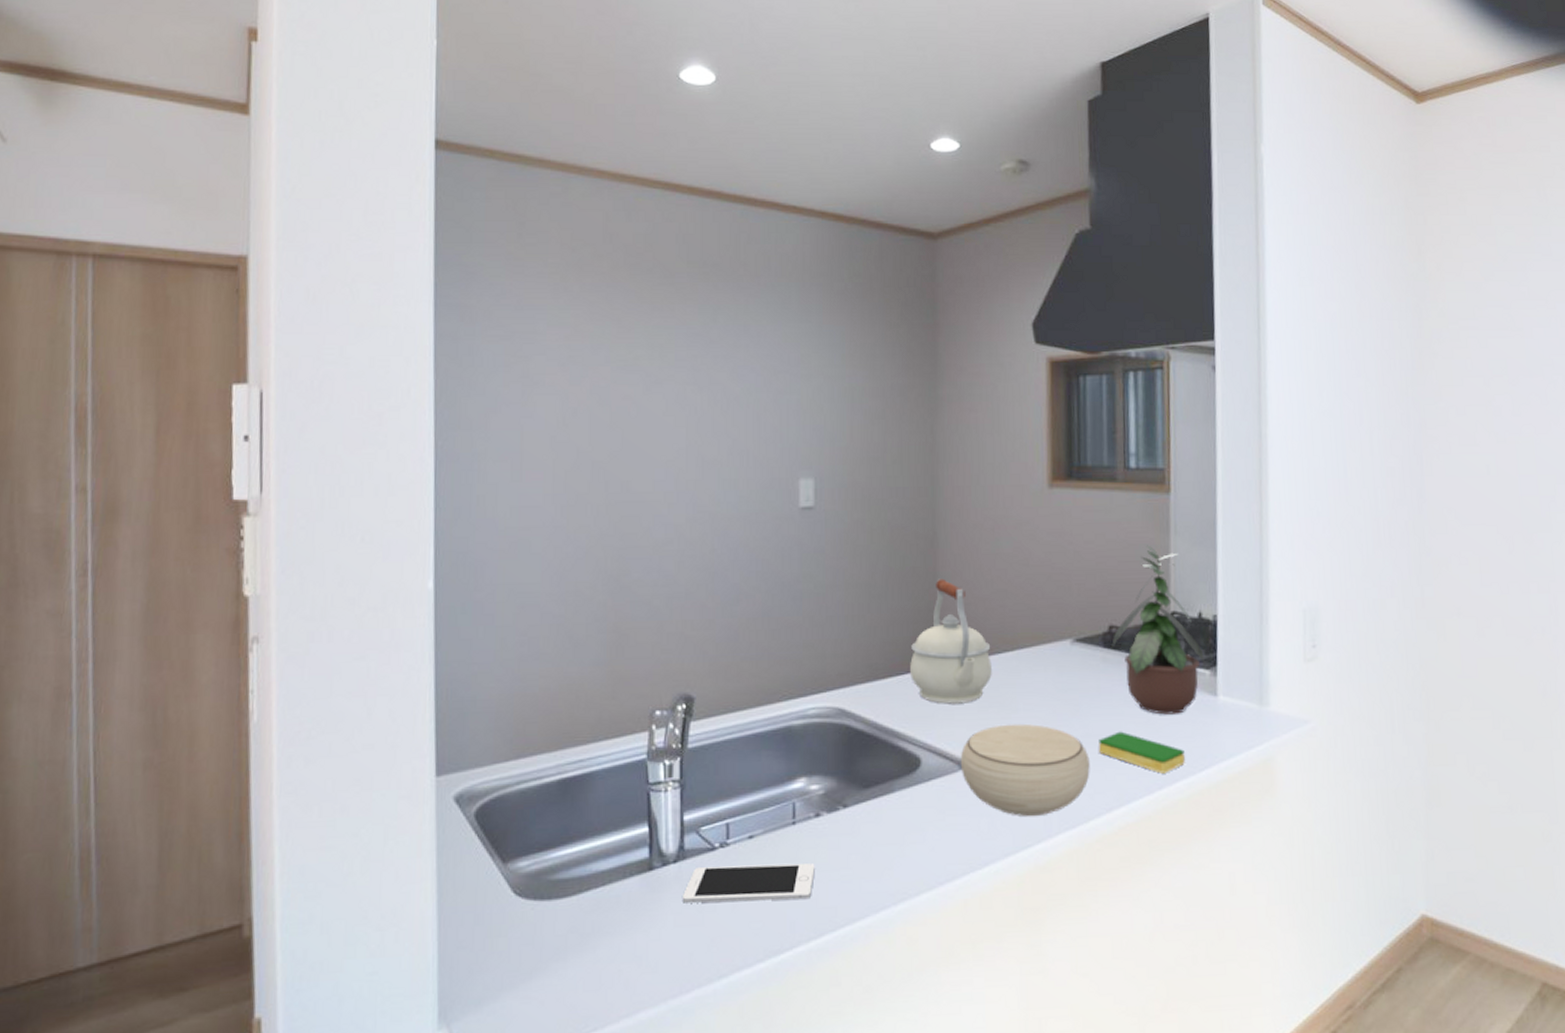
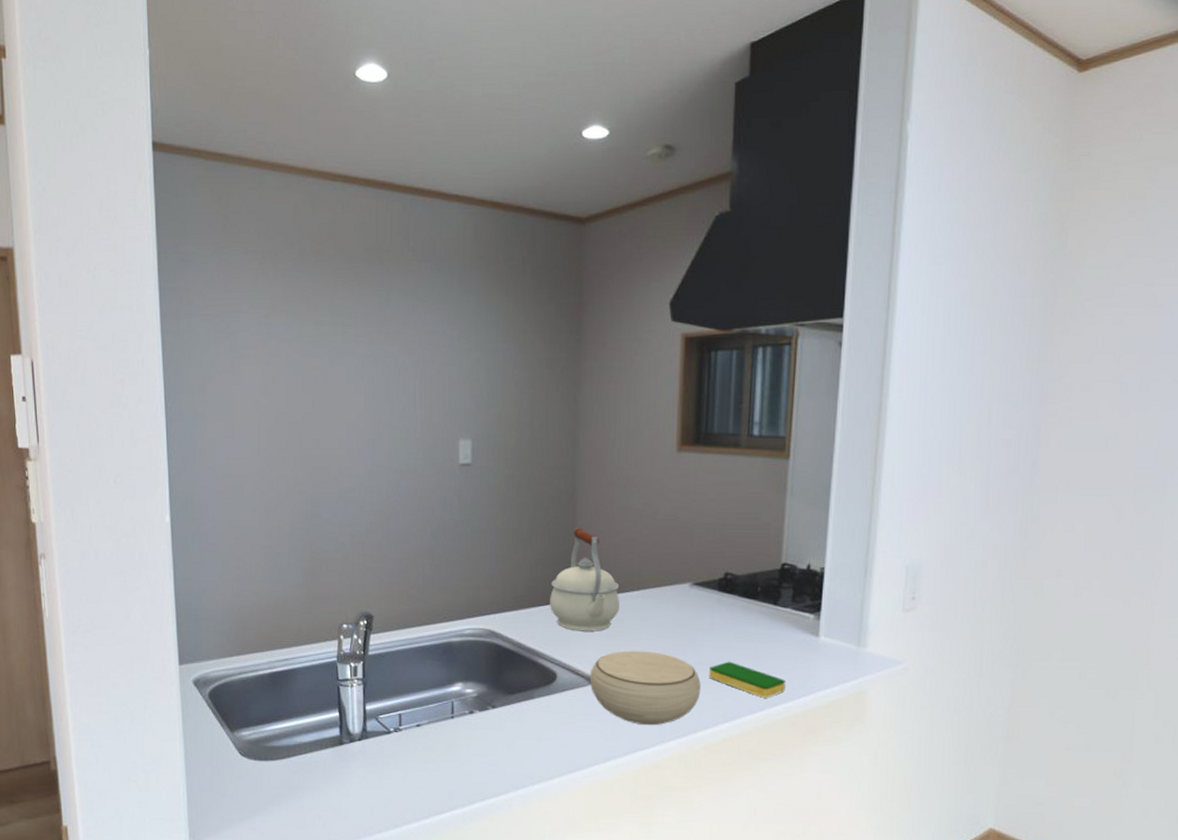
cell phone: present [681,863,815,903] -> none [365,745,469,776]
potted plant: present [1113,545,1205,715] -> none [727,504,810,650]

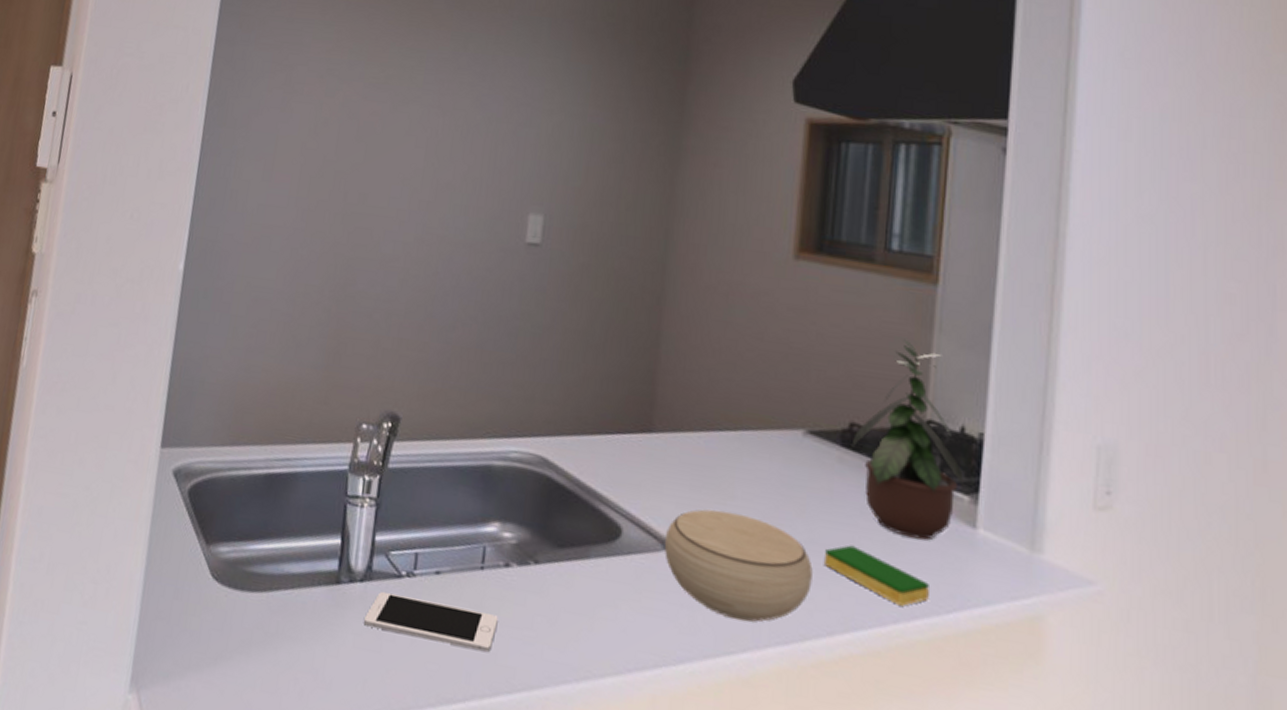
cell phone: none [365,745,469,776] -> present [363,591,498,653]
kettle: present [550,528,620,632] -> none [620,339,711,479]
potted plant: none [727,504,810,650] -> present [853,339,964,540]

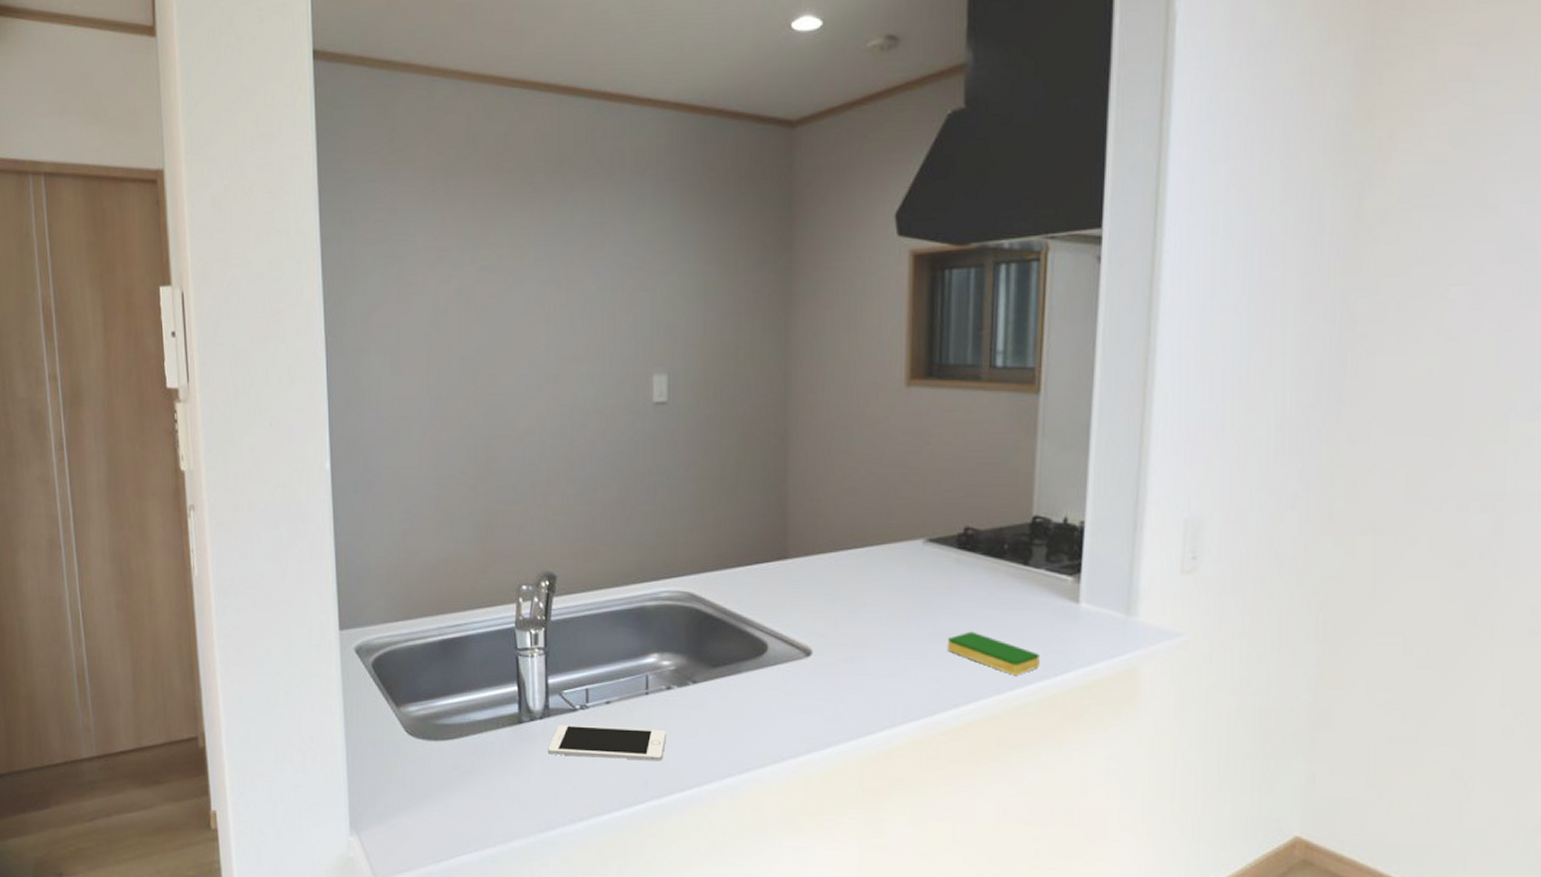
bowl: present [664,509,813,622] -> none [806,617,938,706]
potted plant: present [853,339,964,540] -> none [968,447,1067,619]

